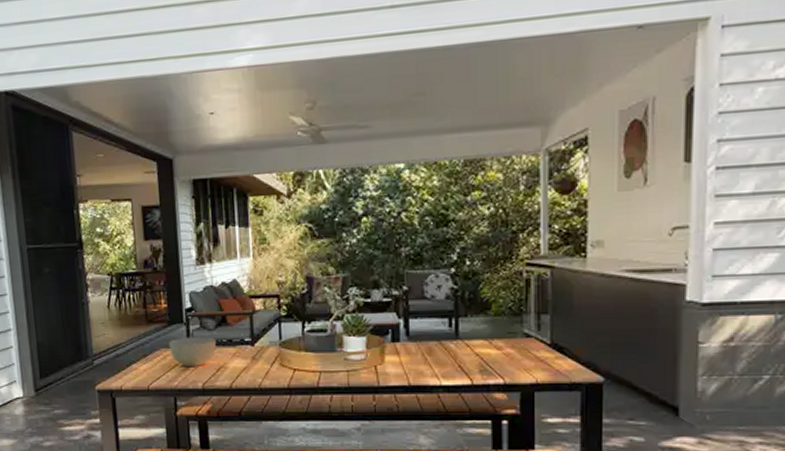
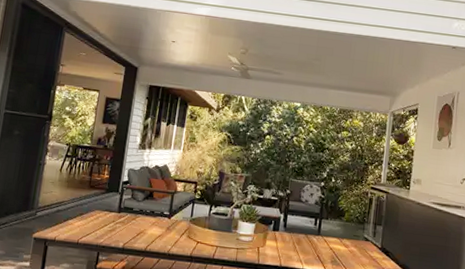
bowl: present [169,336,217,368] -> none [102,204,142,229]

